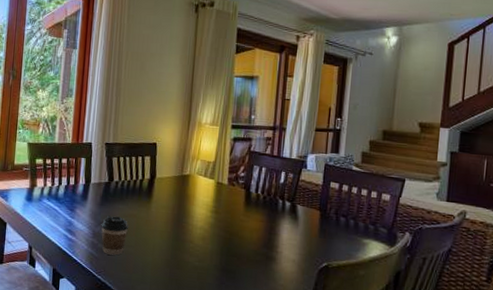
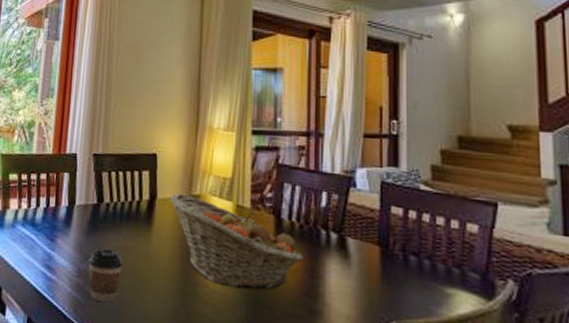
fruit basket: none [165,173,264,244] -> present [169,193,303,291]

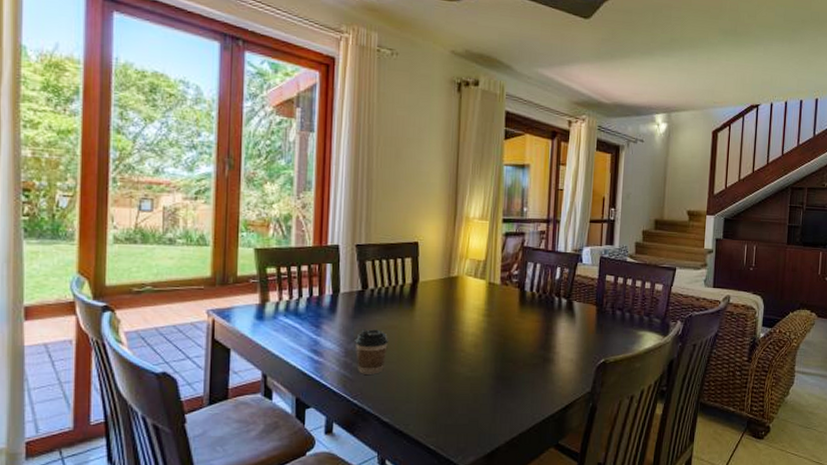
fruit basket: present [169,193,303,291] -> none [430,276,540,350]

